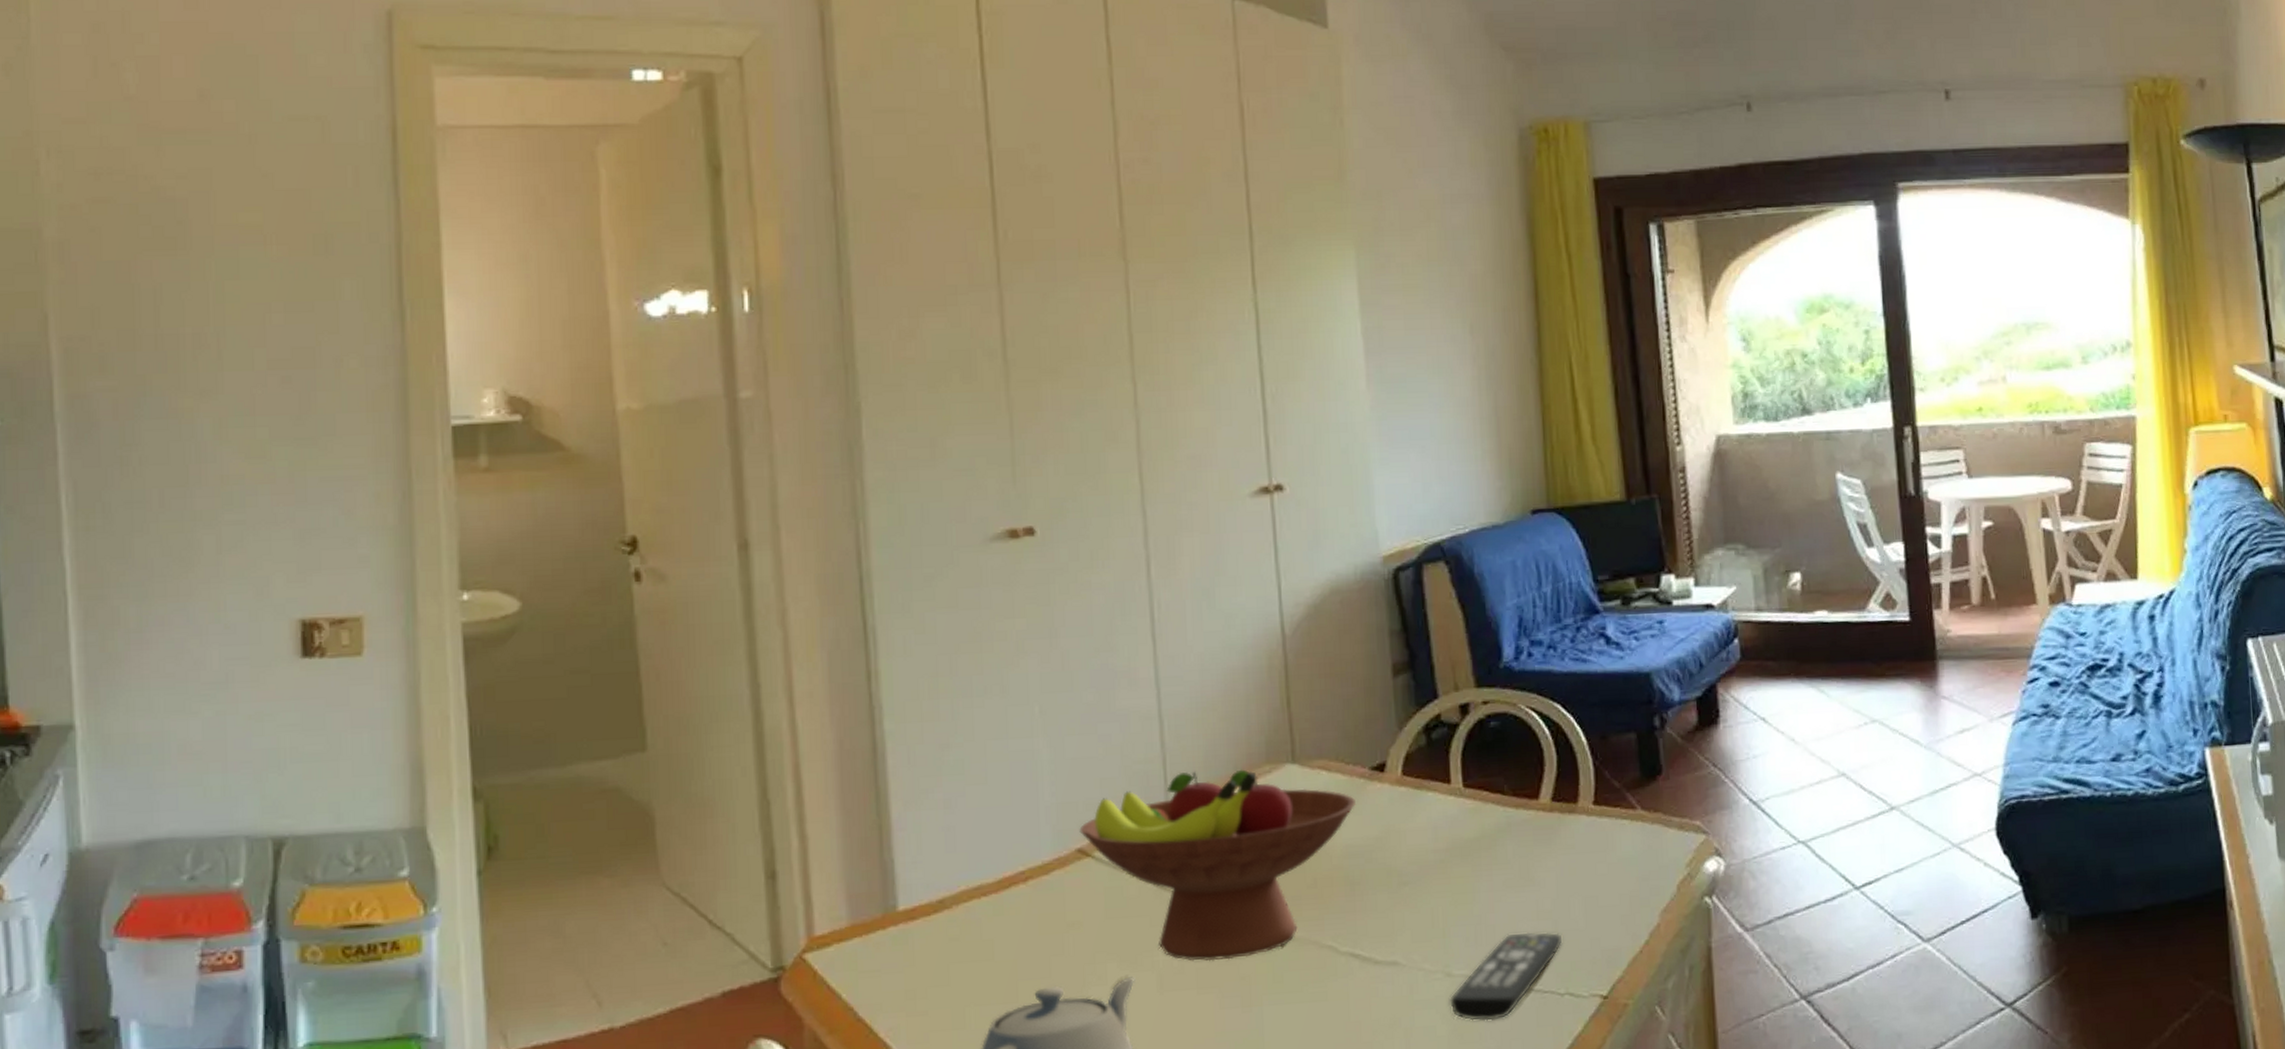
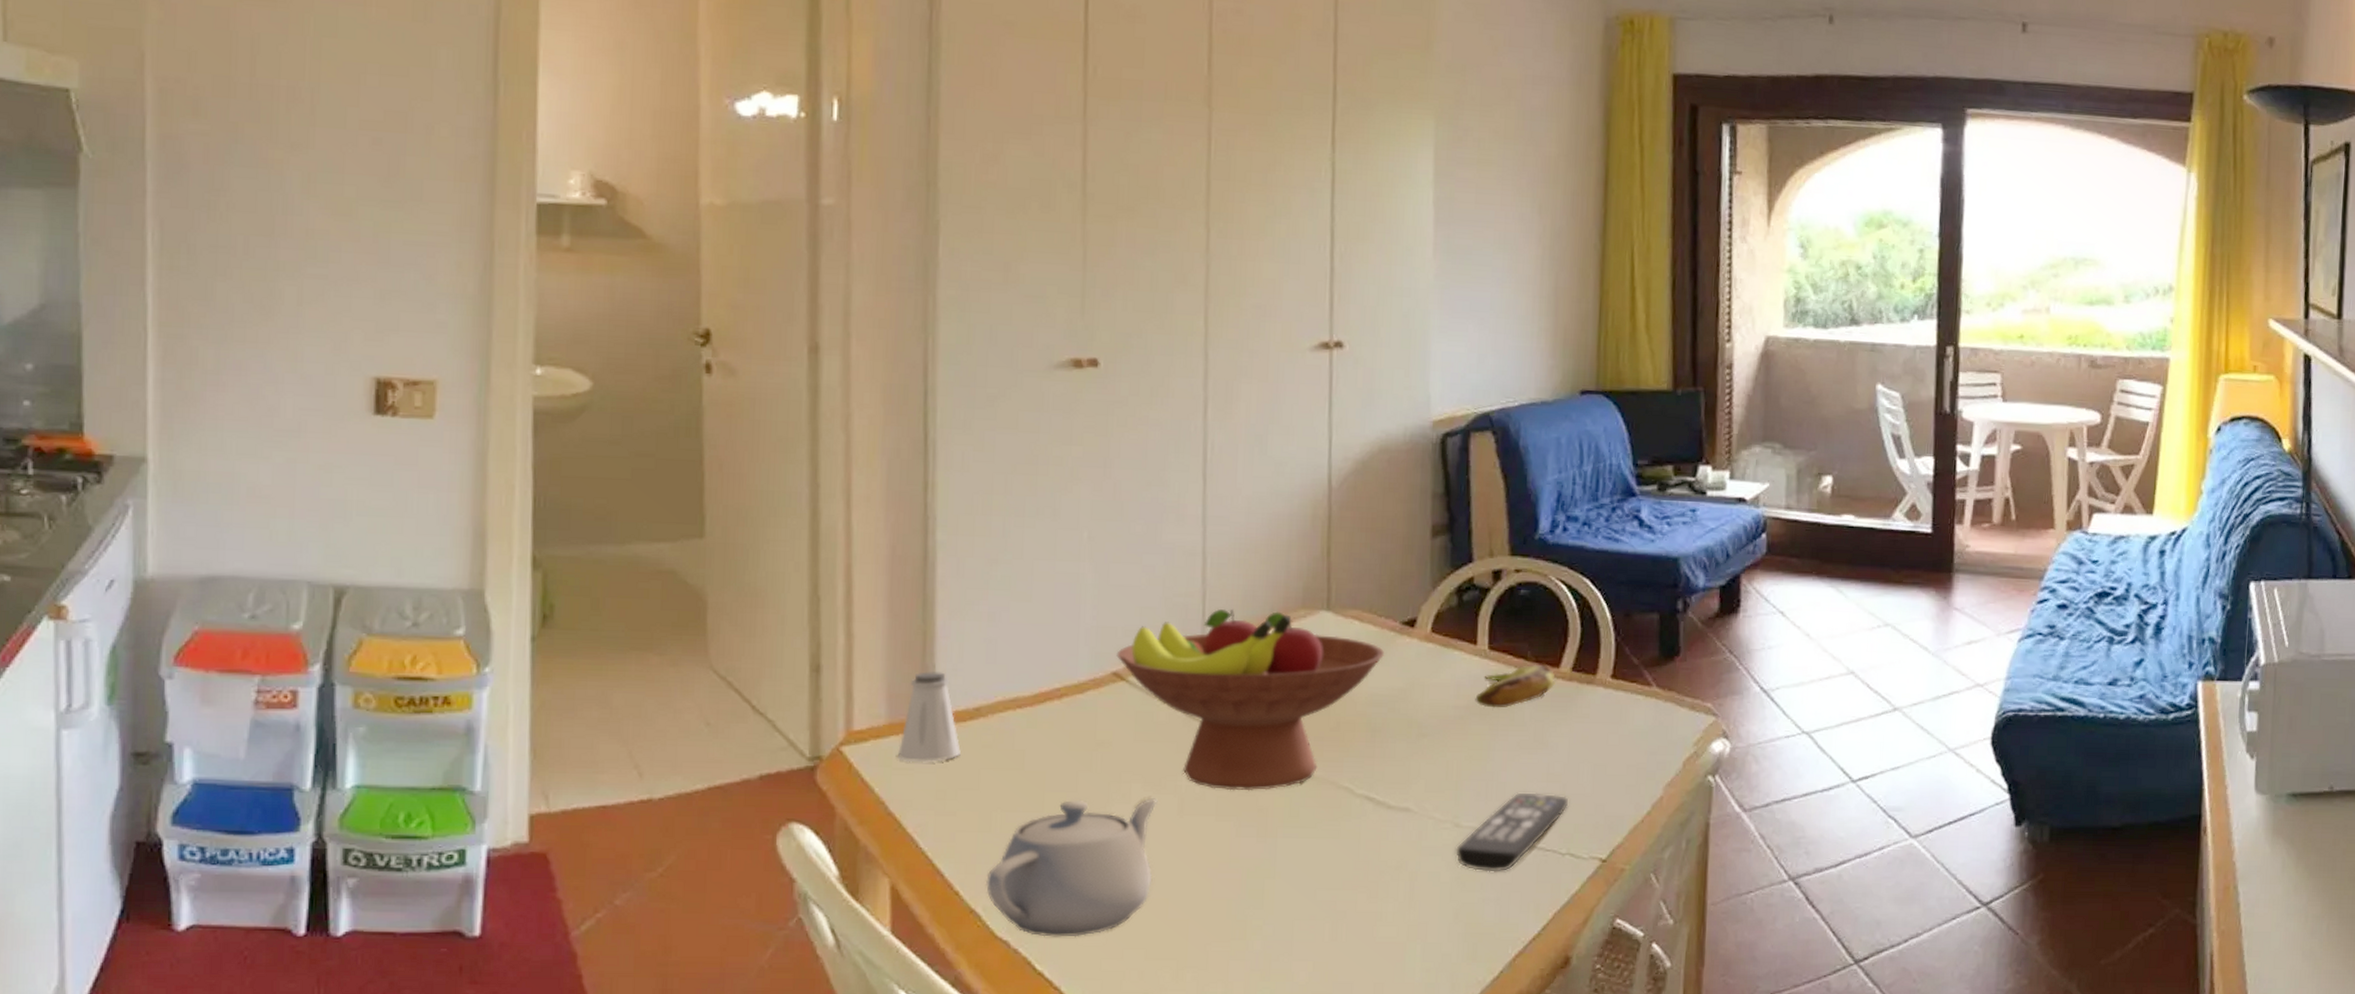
saltshaker: none [863,866,927,964] -> present [898,672,961,763]
banana: none [1454,796,1536,848] -> present [1475,663,1555,708]

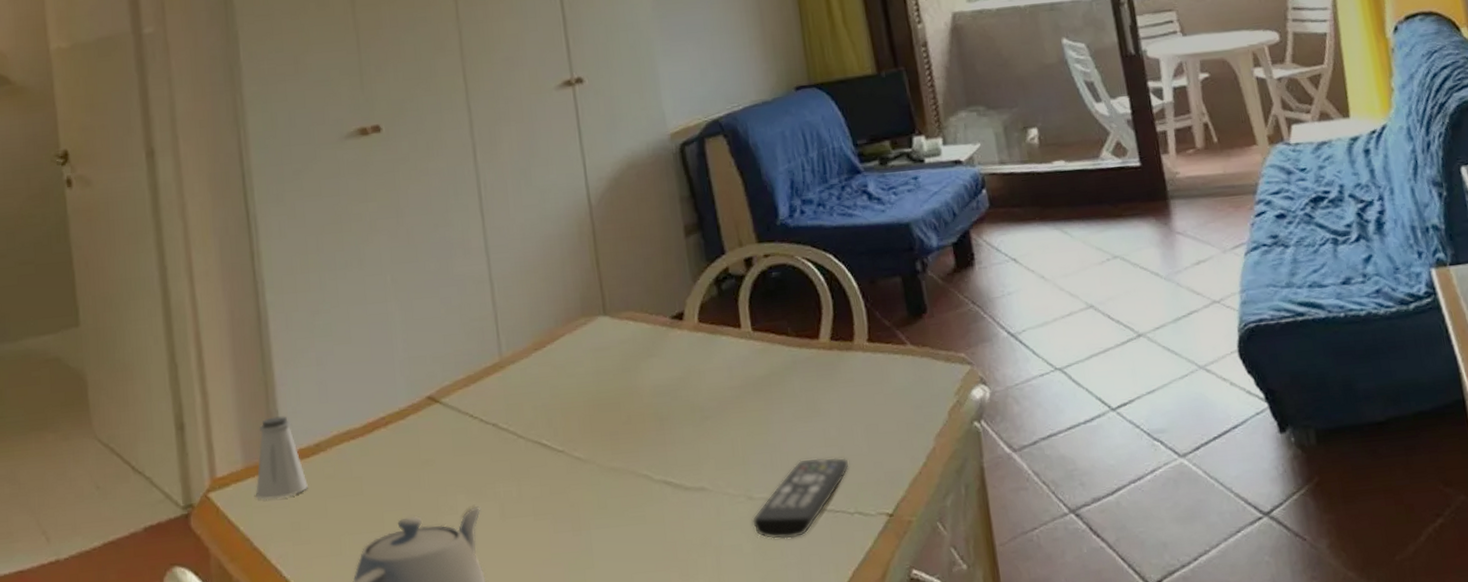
fruit bowl: present [1116,608,1384,791] -> none [428,322,660,492]
banana: present [1475,663,1555,708] -> none [747,336,818,384]

